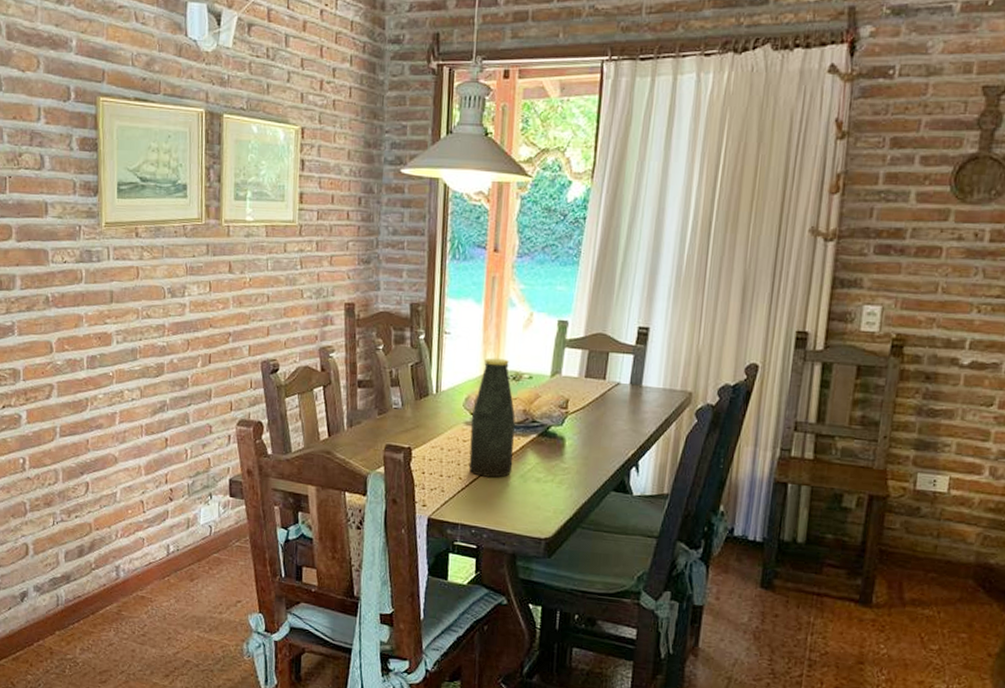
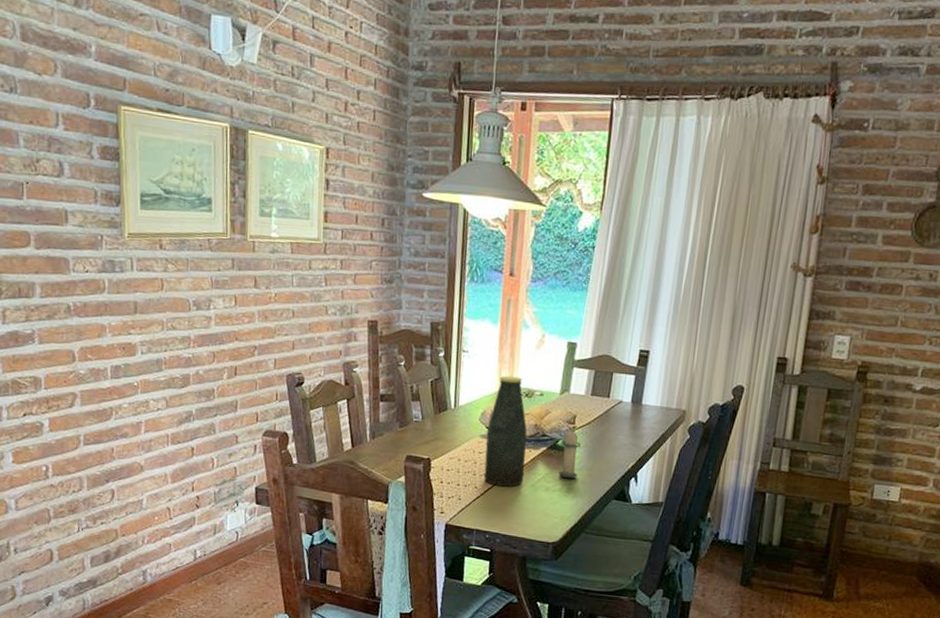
candle: none [550,414,576,468] -> present [558,429,582,478]

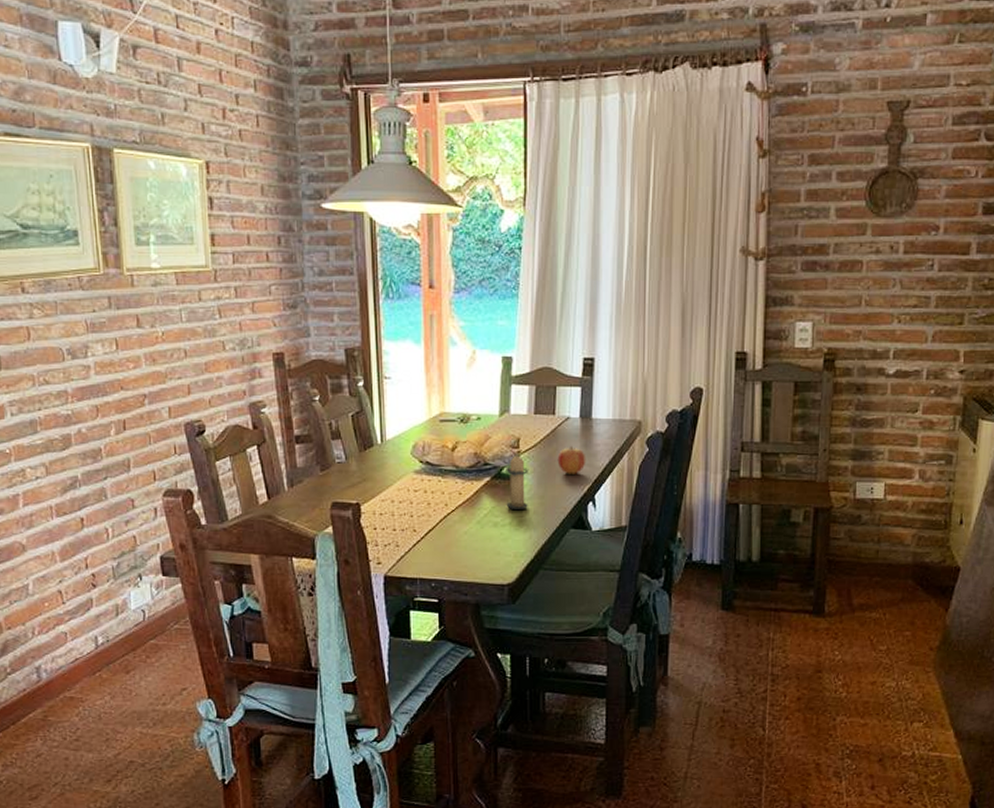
bottle: present [484,375,527,487] -> none [420,401,468,527]
fruit: none [607,426,634,452] -> present [557,445,586,474]

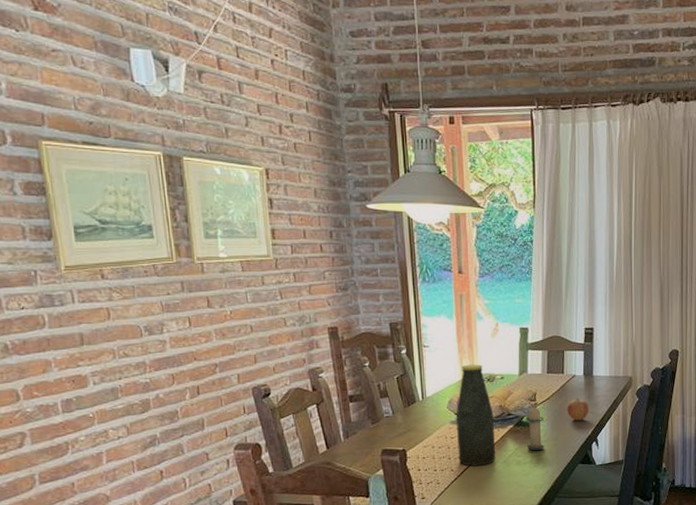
bottle: none [420,401,468,527] -> present [455,364,496,466]

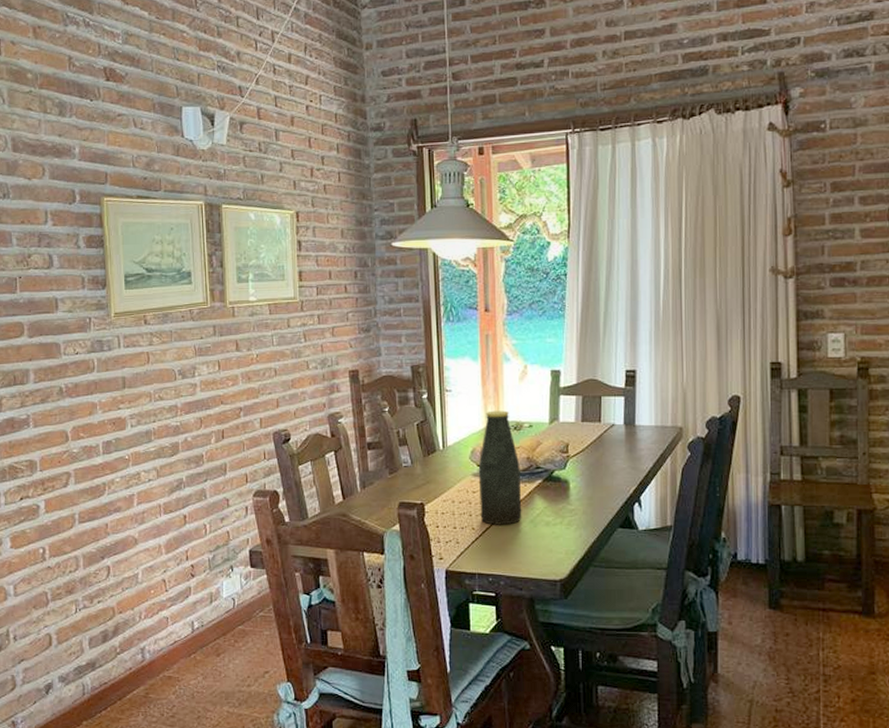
candle: present [525,405,545,450] -> none [556,458,578,509]
fruit: present [567,397,590,421] -> none [604,450,631,477]

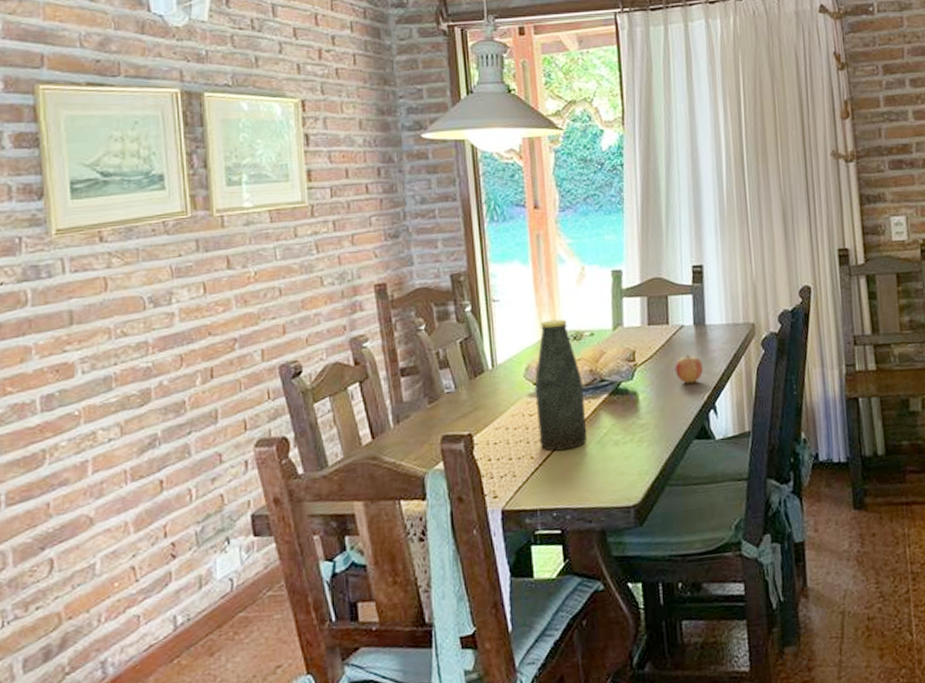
fruit: none [604,450,631,477] -> present [674,353,704,384]

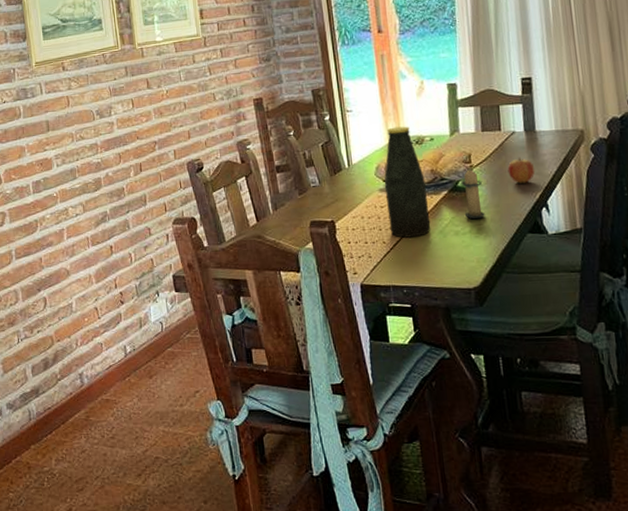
candle: none [623,367,649,426] -> present [461,168,485,219]

